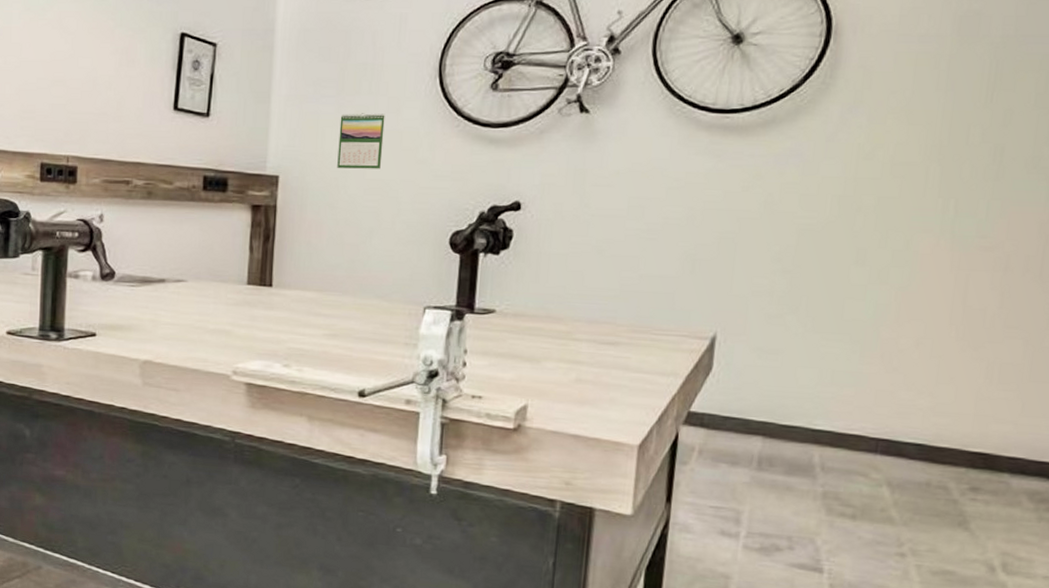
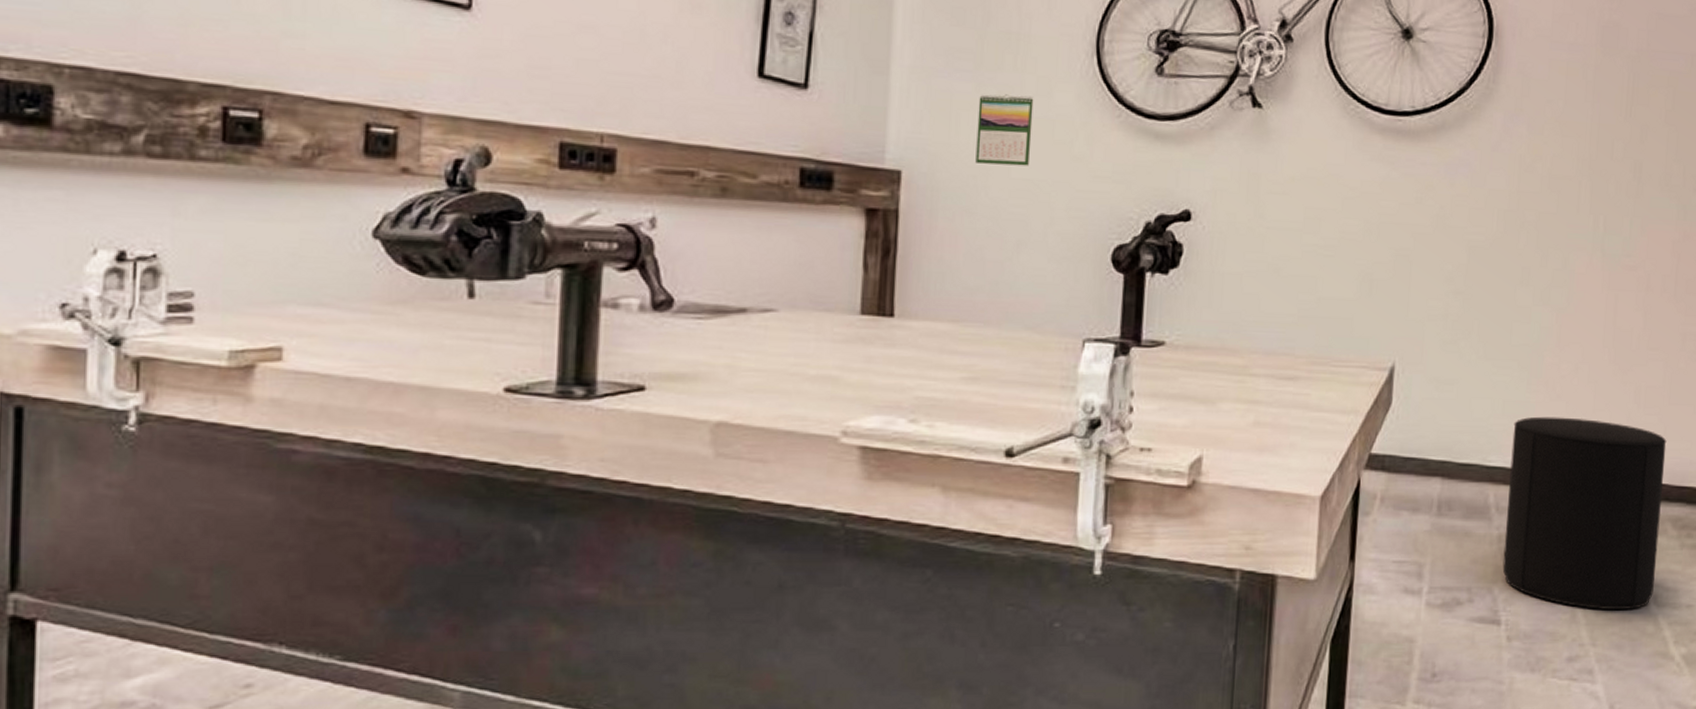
stool: none [826,386,1025,574] -> present [1502,416,1667,611]

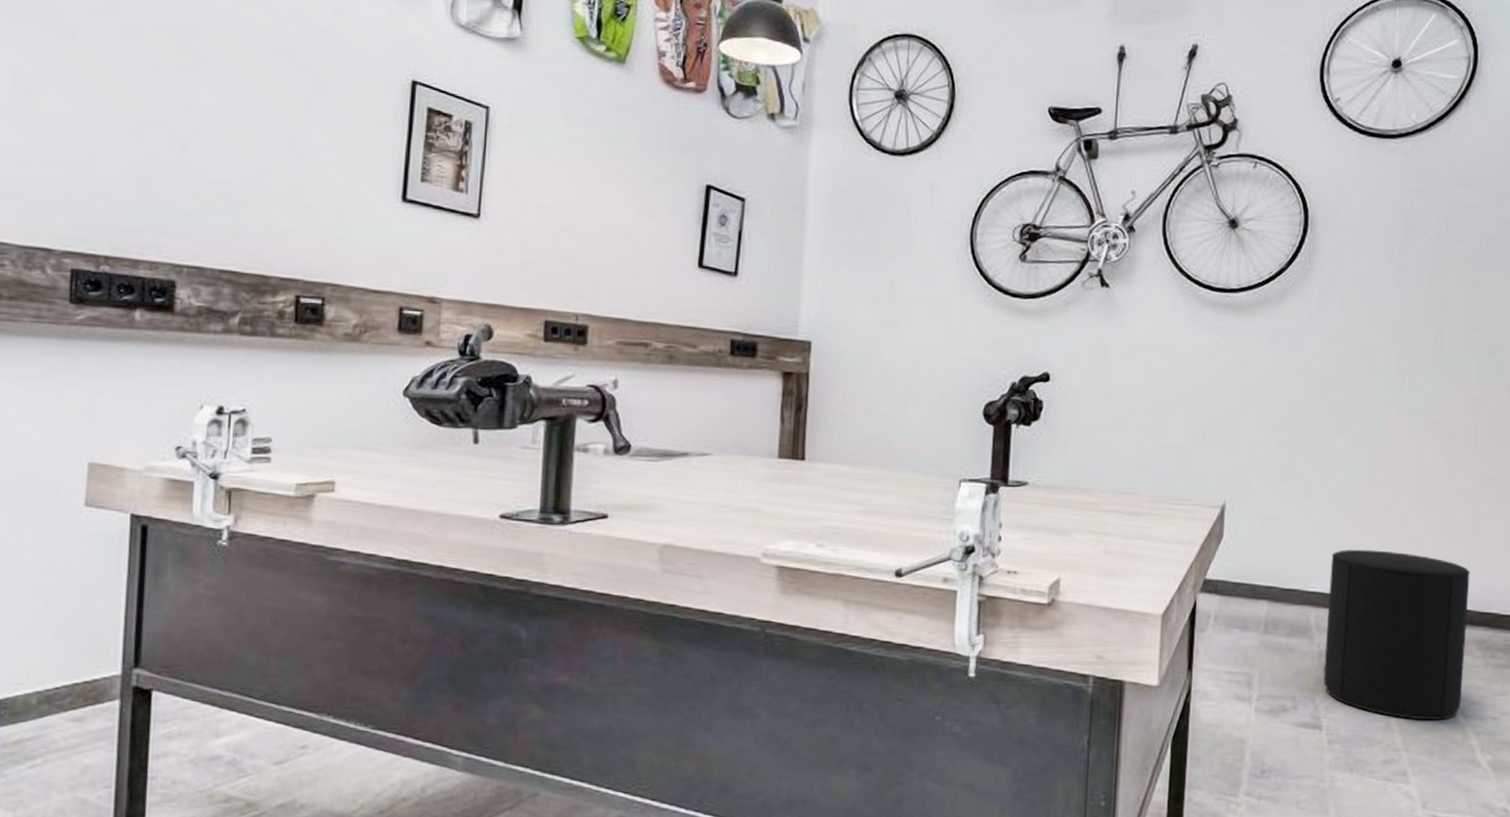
calendar: present [975,94,1034,166] -> none [871,278,919,337]

